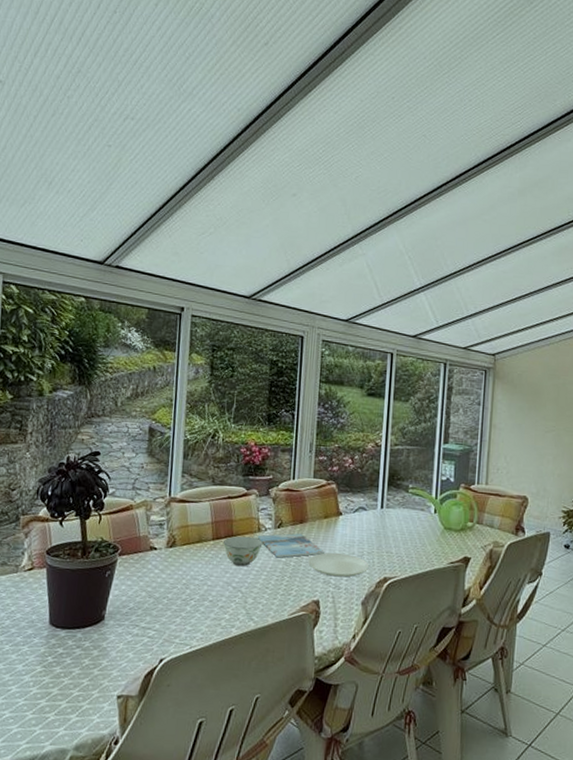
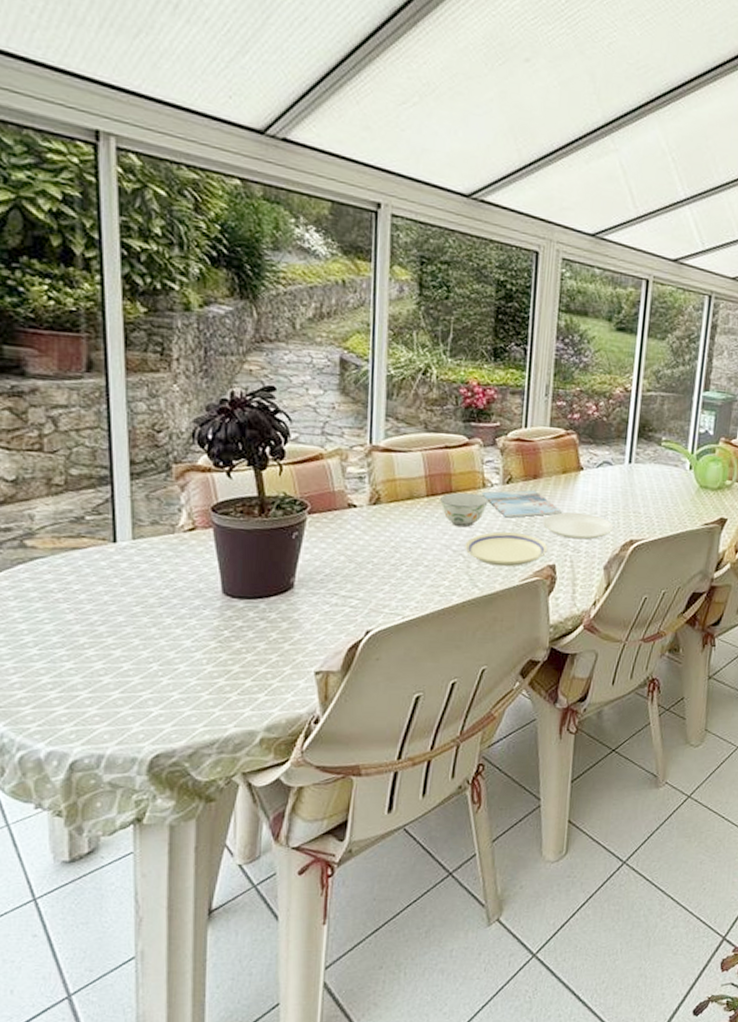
plate: none [243,570,313,602] -> present [465,532,548,567]

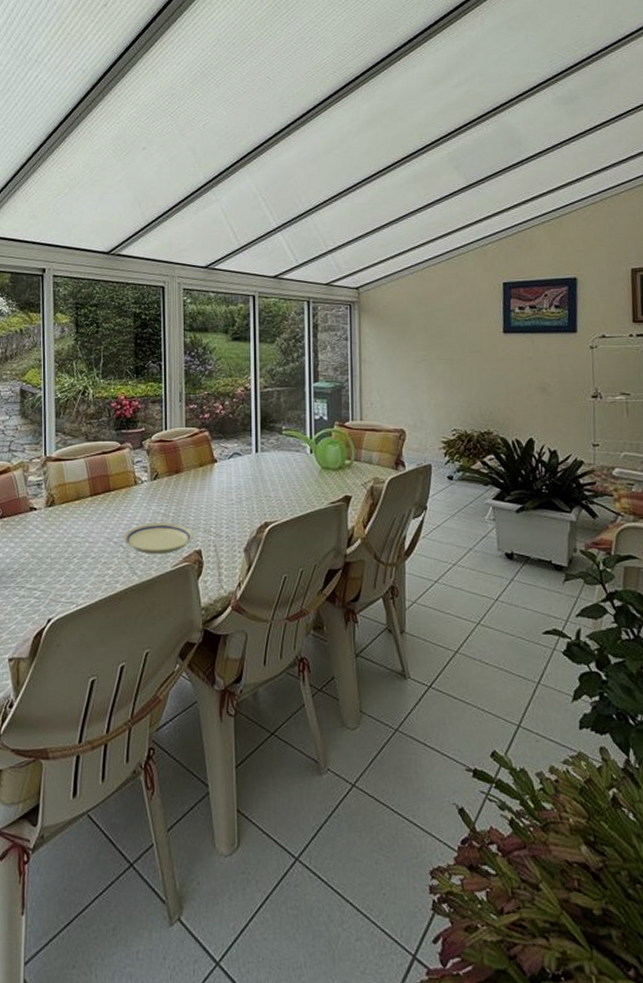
soup bowl: present [440,492,489,528] -> none [102,490,140,521]
magazine: present [481,490,562,518] -> none [134,484,202,510]
plate: present [543,512,614,540] -> none [187,501,249,525]

